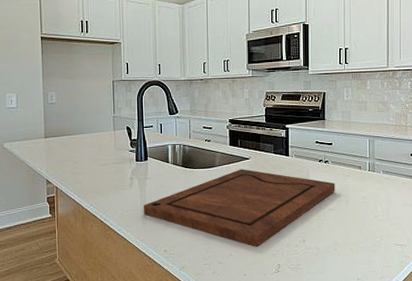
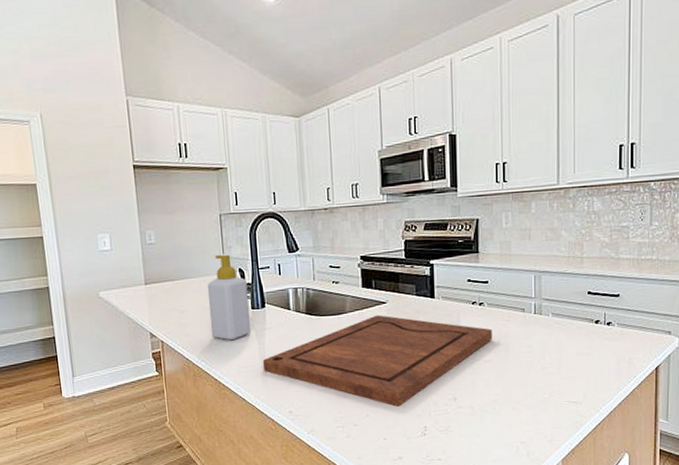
soap bottle: none [98,114,134,188] -> present [207,254,251,341]

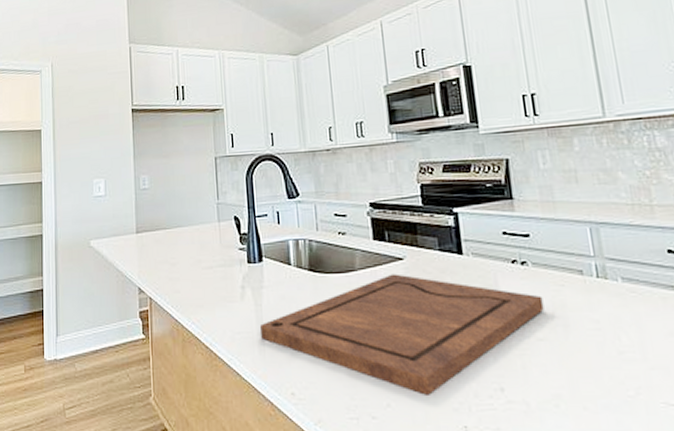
soap bottle: present [207,254,251,341] -> none [200,200,246,300]

